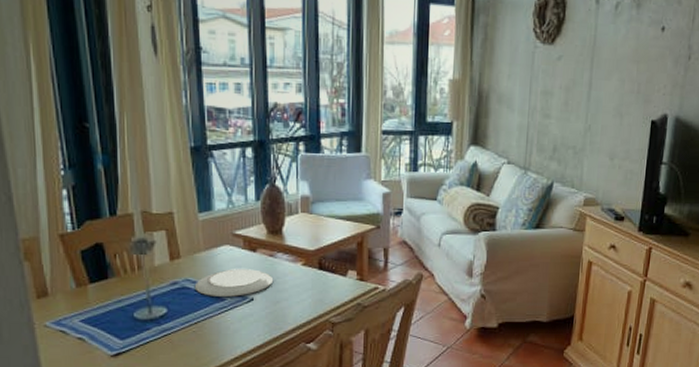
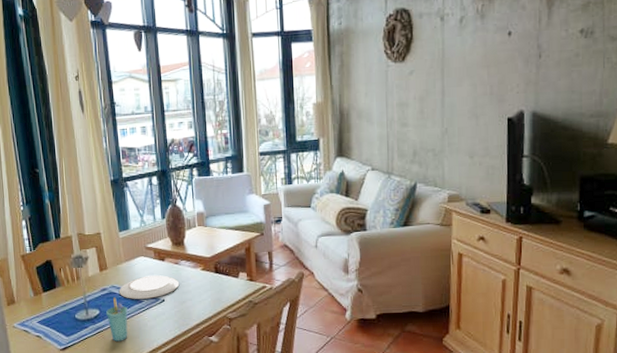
cup: none [175,293,205,347] -> present [105,297,128,341]

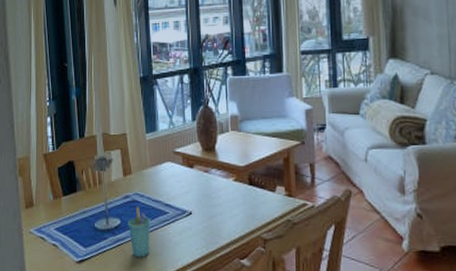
plate: present [118,275,180,299] -> none [142,184,209,210]

